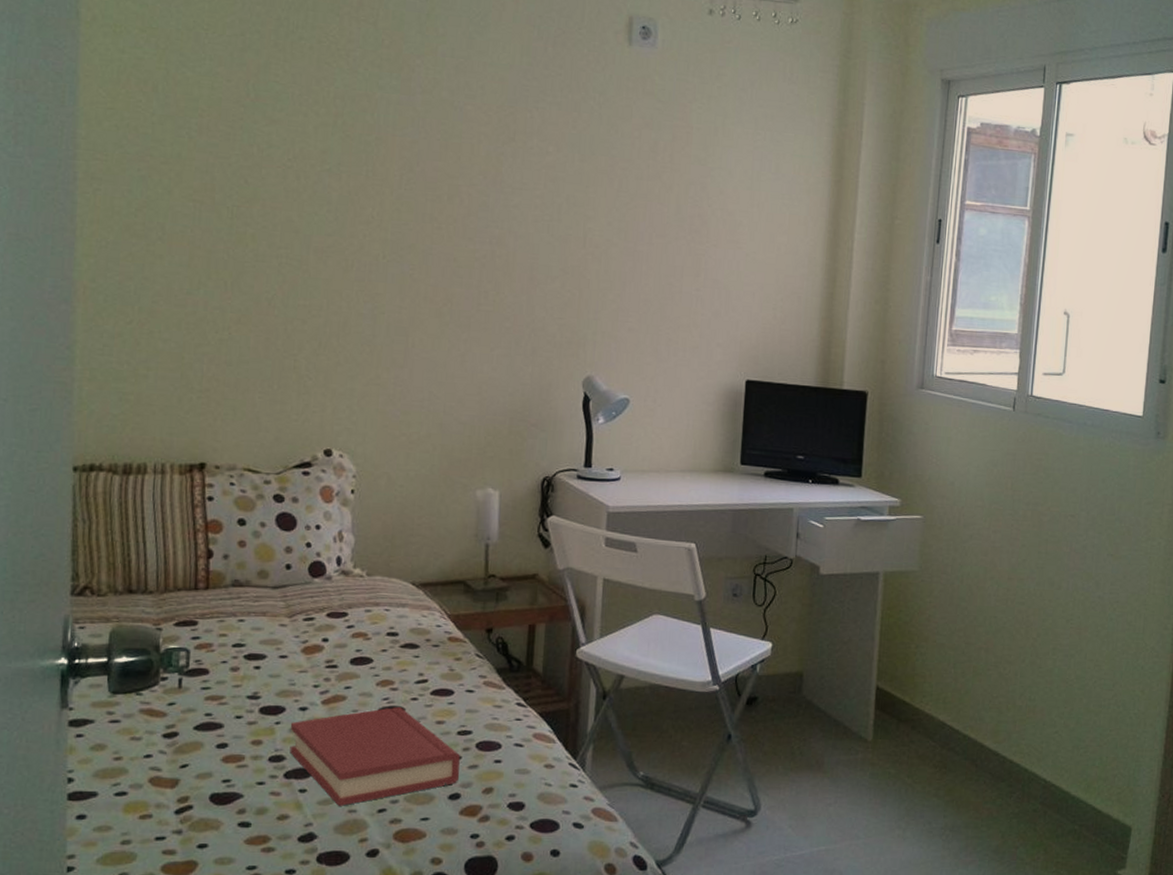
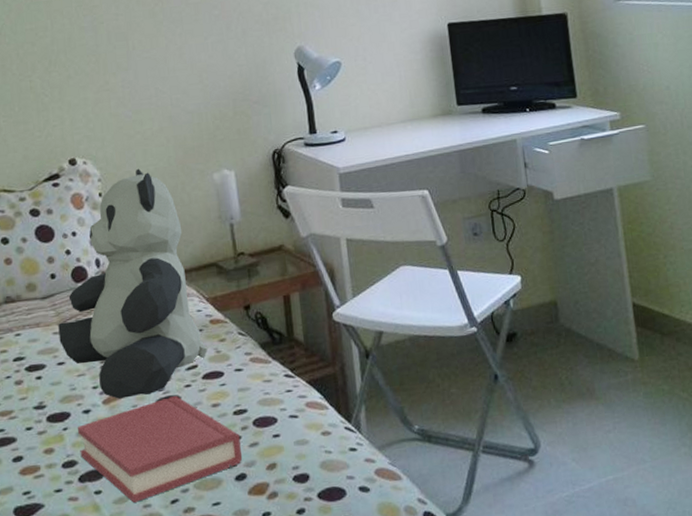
teddy bear: none [285,471,441,702] -> present [58,168,207,399]

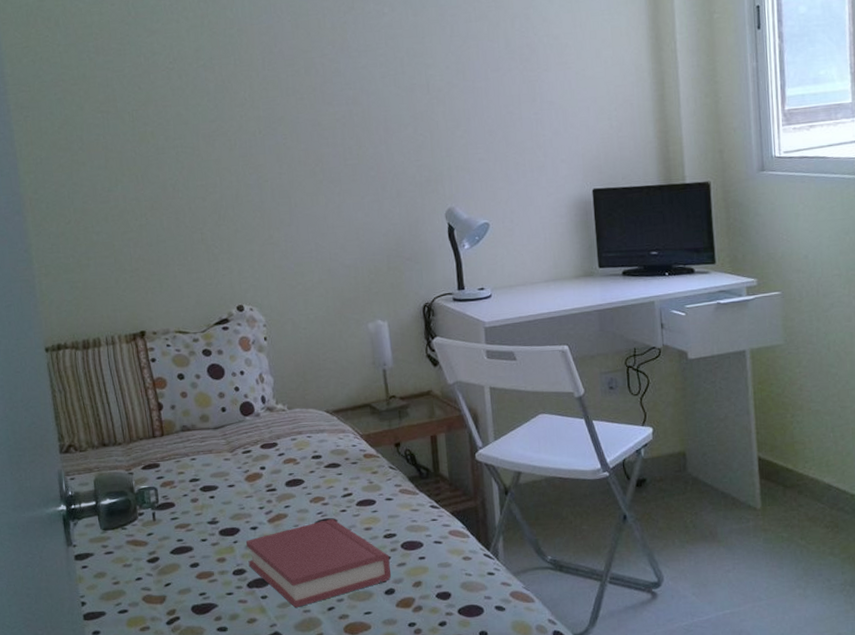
teddy bear: present [58,168,207,399] -> none [228,316,361,519]

